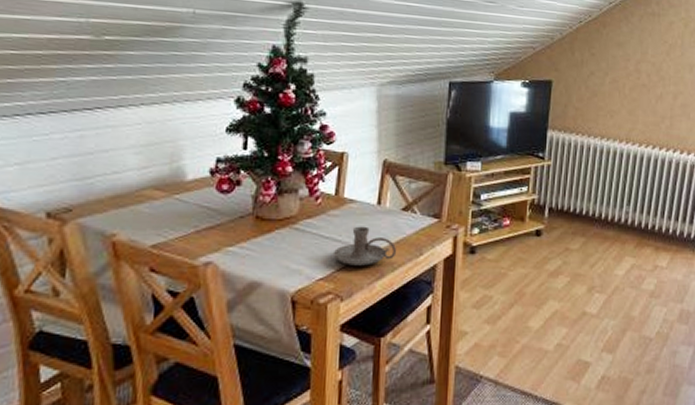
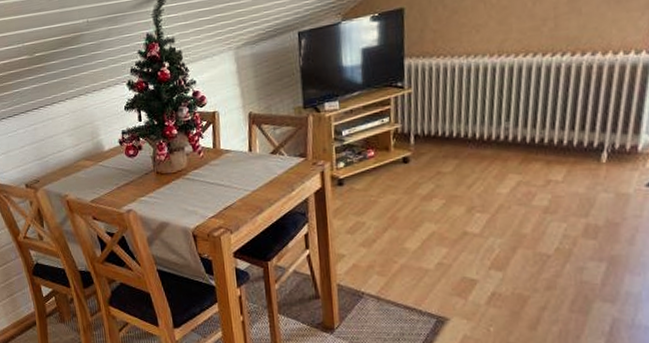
candle holder: present [334,226,397,266] -> none [219,171,272,204]

